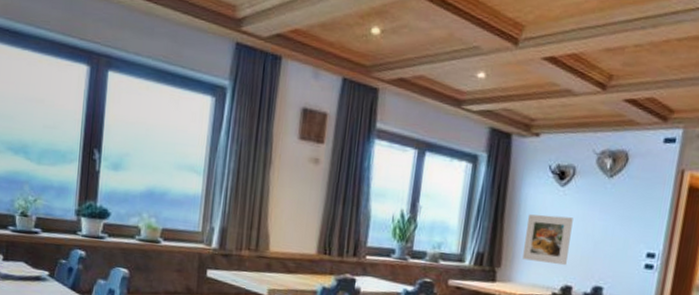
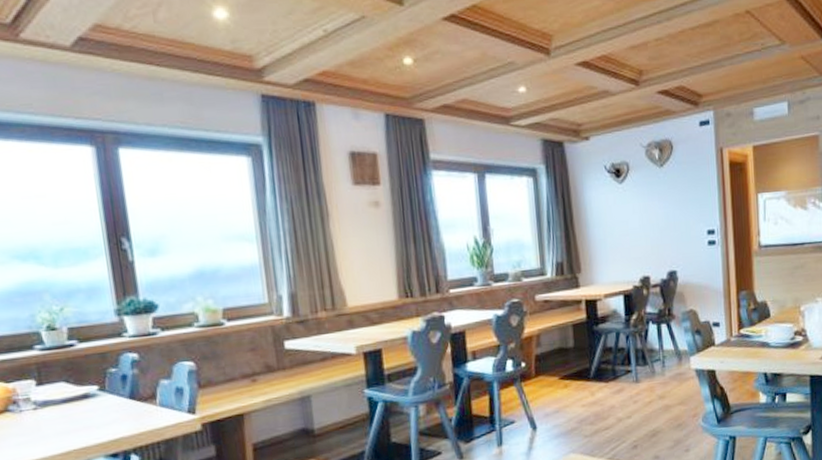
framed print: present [523,214,573,266] -> none [595,211,640,261]

